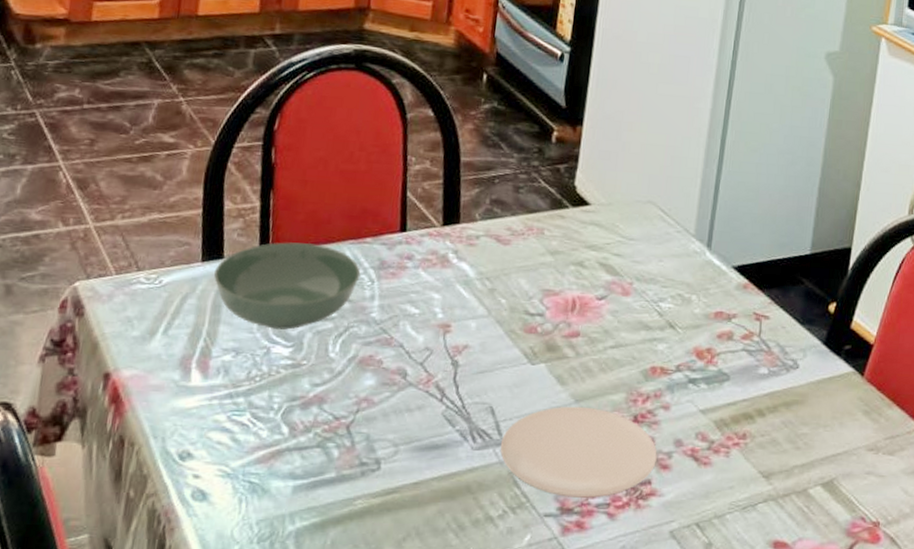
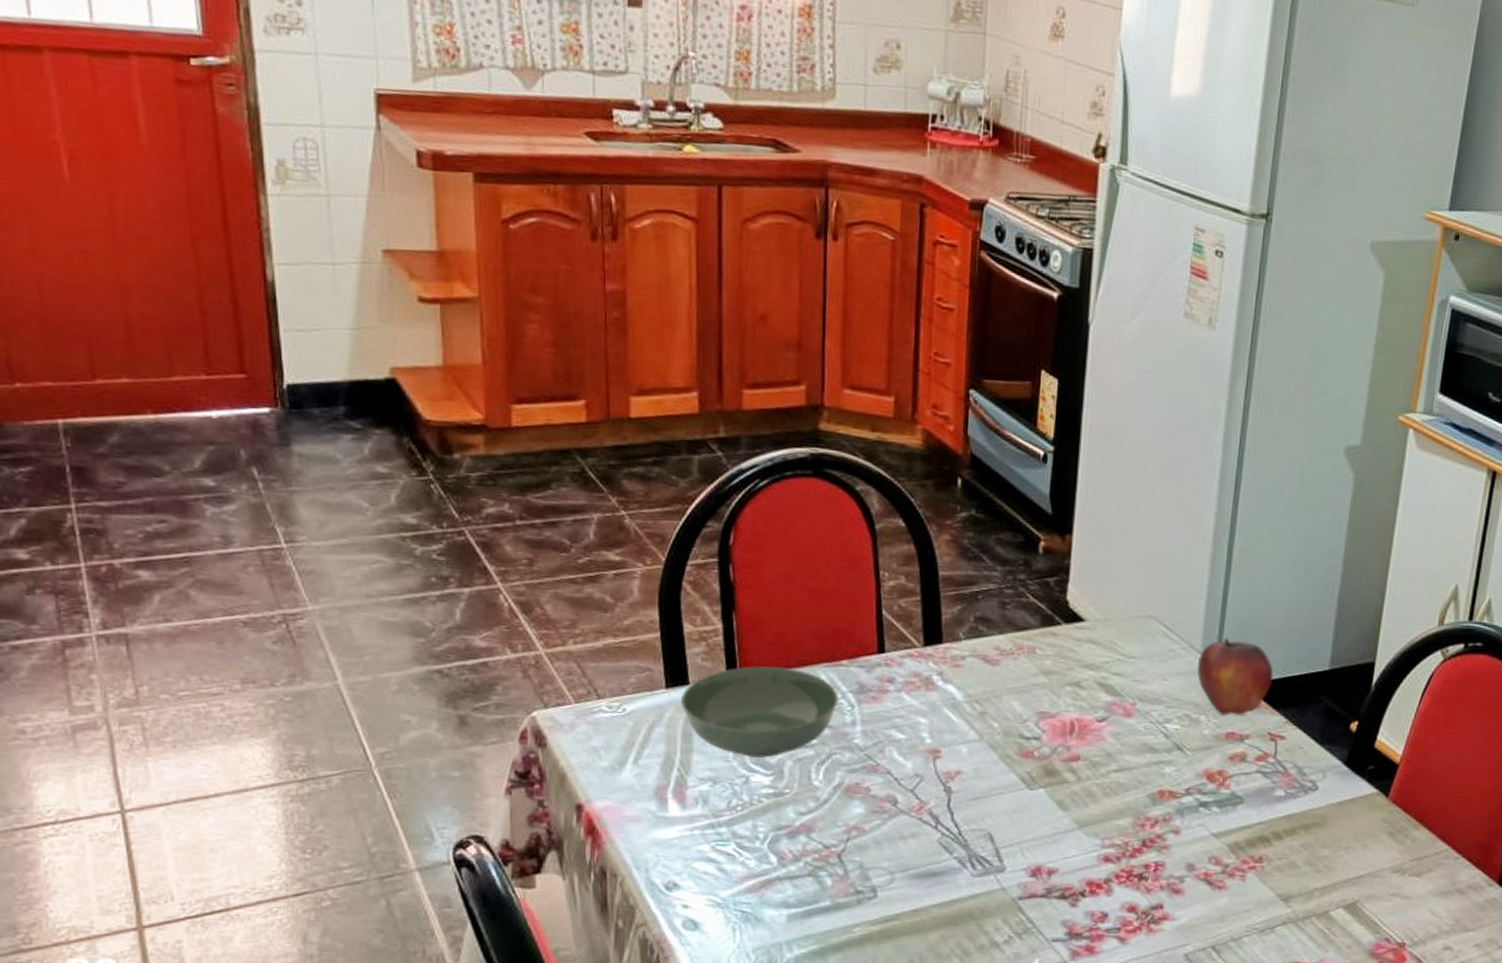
plate: present [500,406,657,498] -> none [1001,831,1168,923]
fruit: none [690,223,760,296] -> present [1196,638,1274,716]

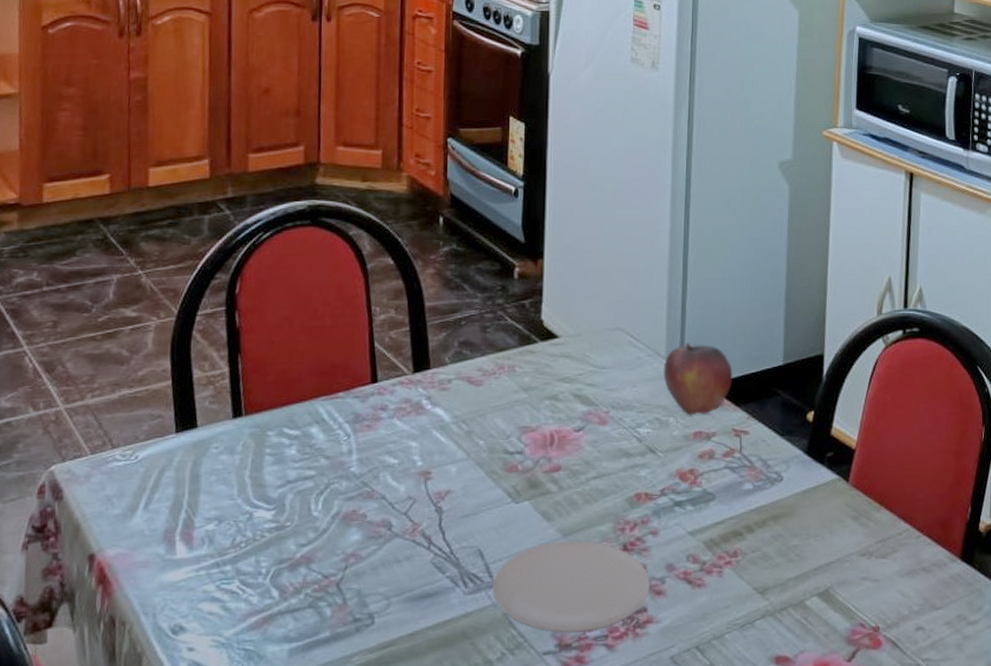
bowl: present [681,666,839,758] -> none [190,404,336,493]
plate: none [1001,831,1168,923] -> present [492,540,650,633]

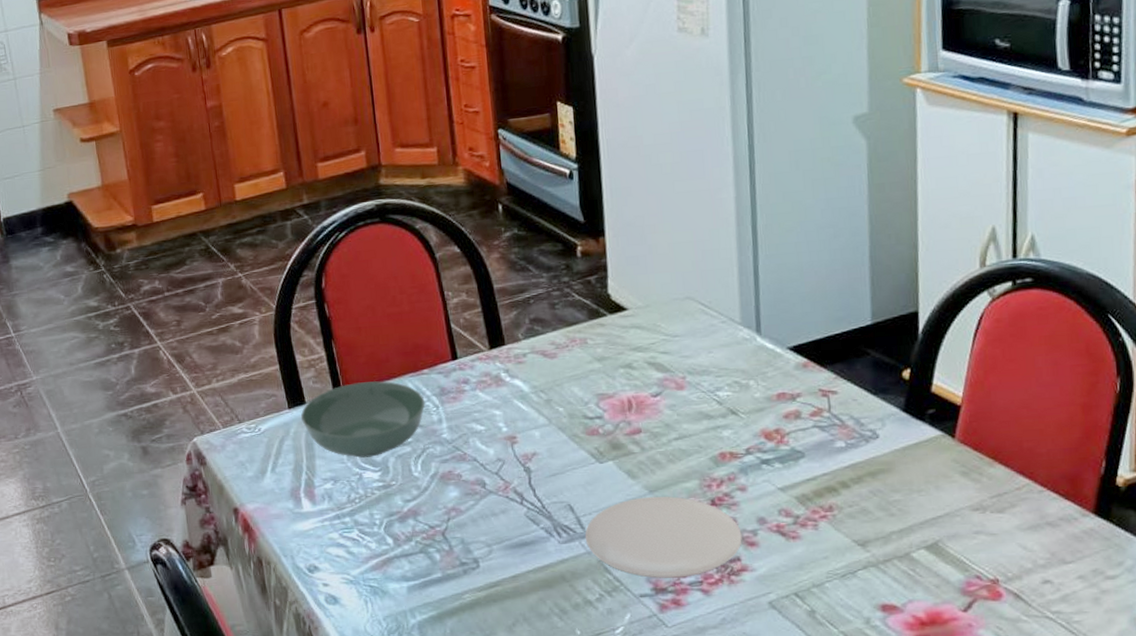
bowl: none [190,404,336,493] -> present [301,381,426,458]
fruit: present [663,343,733,416] -> none [738,307,816,378]

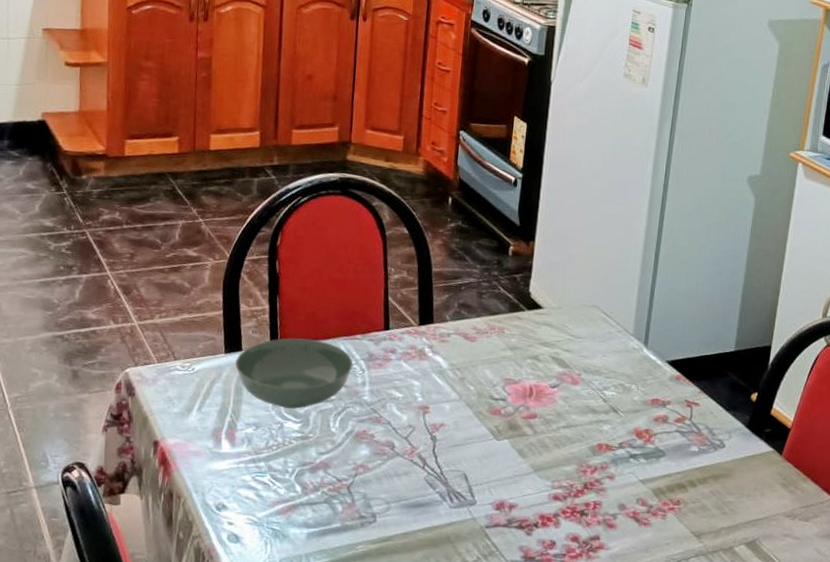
plate: present [584,496,742,579] -> none [473,474,604,550]

